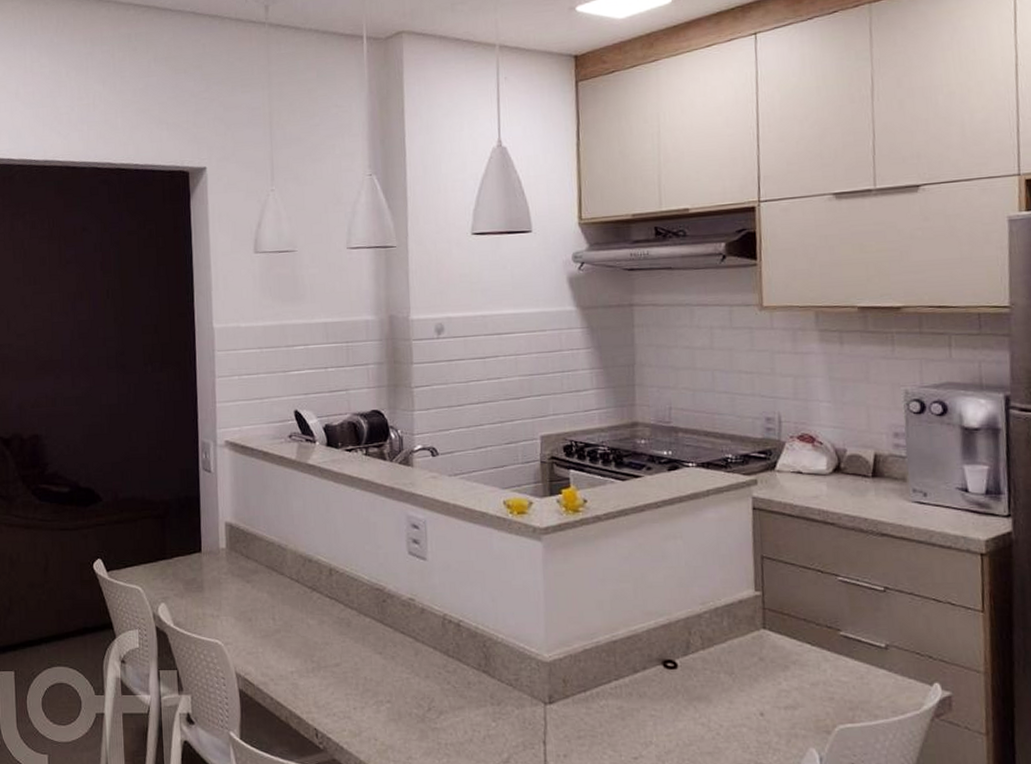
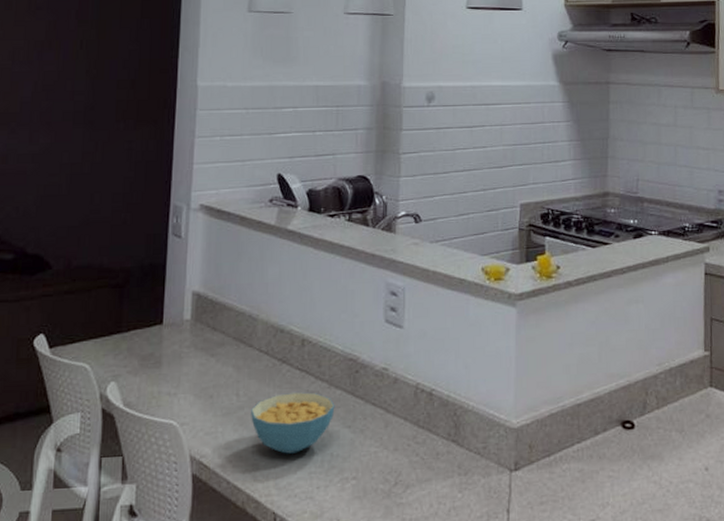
cereal bowl: none [287,619,366,676] -> present [251,392,335,454]

